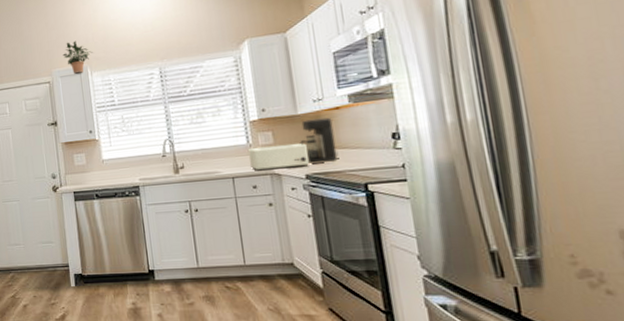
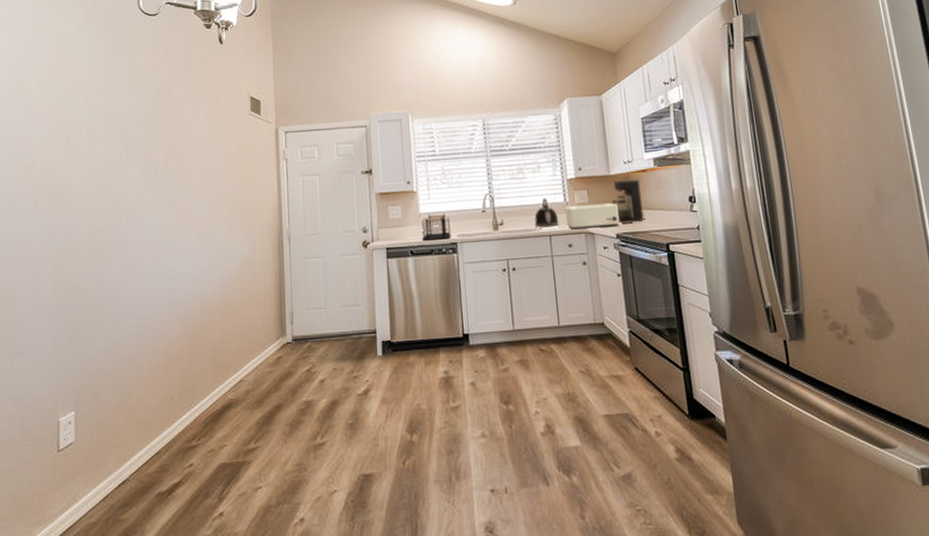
potted plant: present [62,40,93,75] -> none [382,84,415,121]
dish rack: none [104,159,133,186] -> present [421,214,451,242]
kettle: none [216,141,243,171] -> present [534,198,559,228]

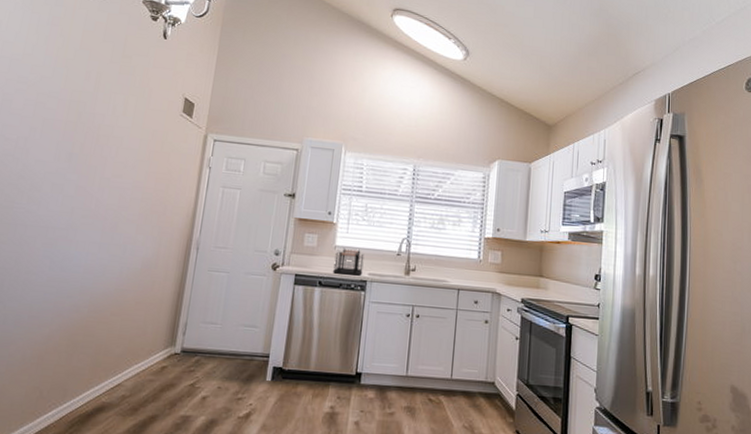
kettle: present [534,198,559,228] -> none [446,252,470,282]
toaster: present [564,202,619,230] -> none [476,264,527,291]
coffee maker: present [611,179,644,224] -> none [522,247,552,292]

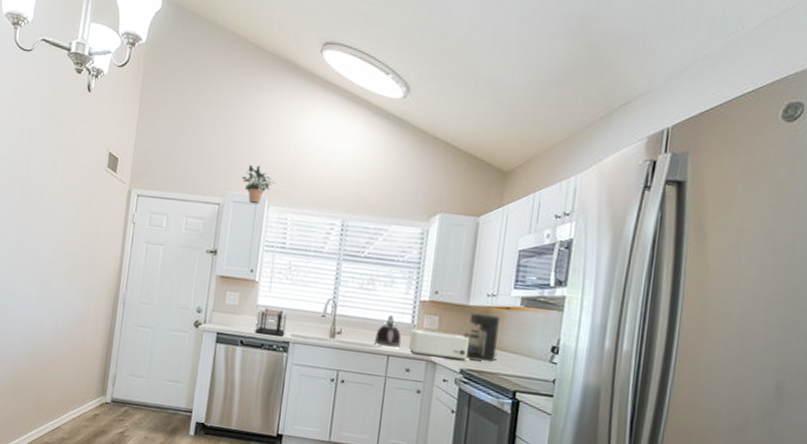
potted plant: none [319,113,352,150] -> present [241,164,276,204]
kettle: none [446,252,470,282] -> present [375,315,402,348]
toaster: none [476,264,527,291] -> present [408,329,469,361]
coffee maker: none [522,247,552,292] -> present [463,312,500,363]

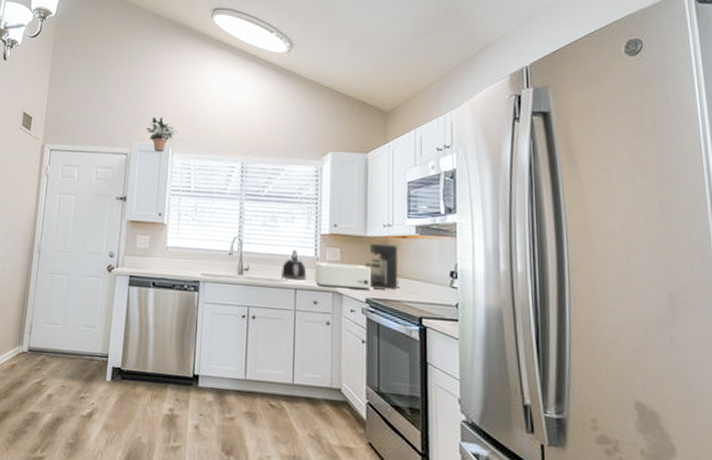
dish rack: present [255,308,287,337] -> none [166,249,196,276]

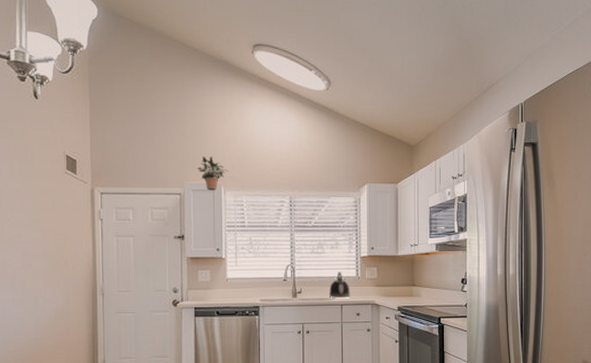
toaster: present [314,262,371,290] -> none [356,279,401,301]
coffee maker: present [365,243,398,291] -> none [397,261,423,299]

